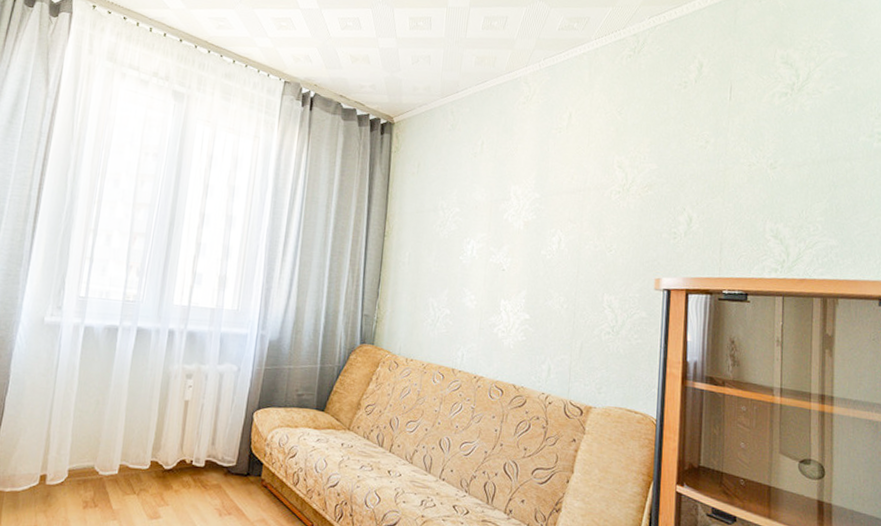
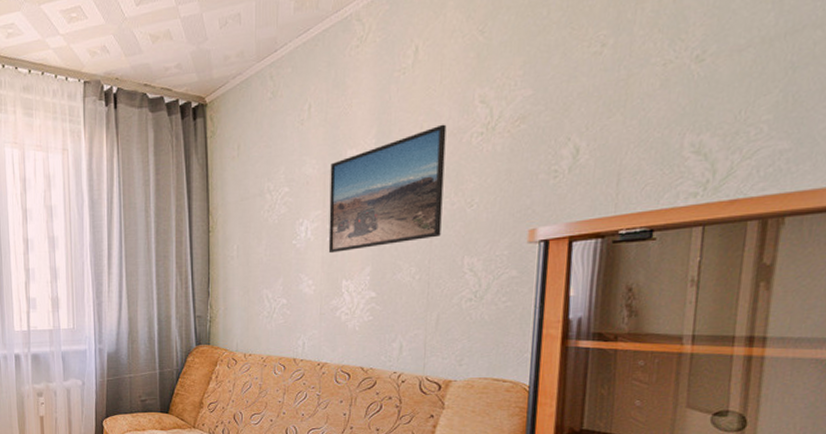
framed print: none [490,179,592,274] -> present [328,124,447,254]

